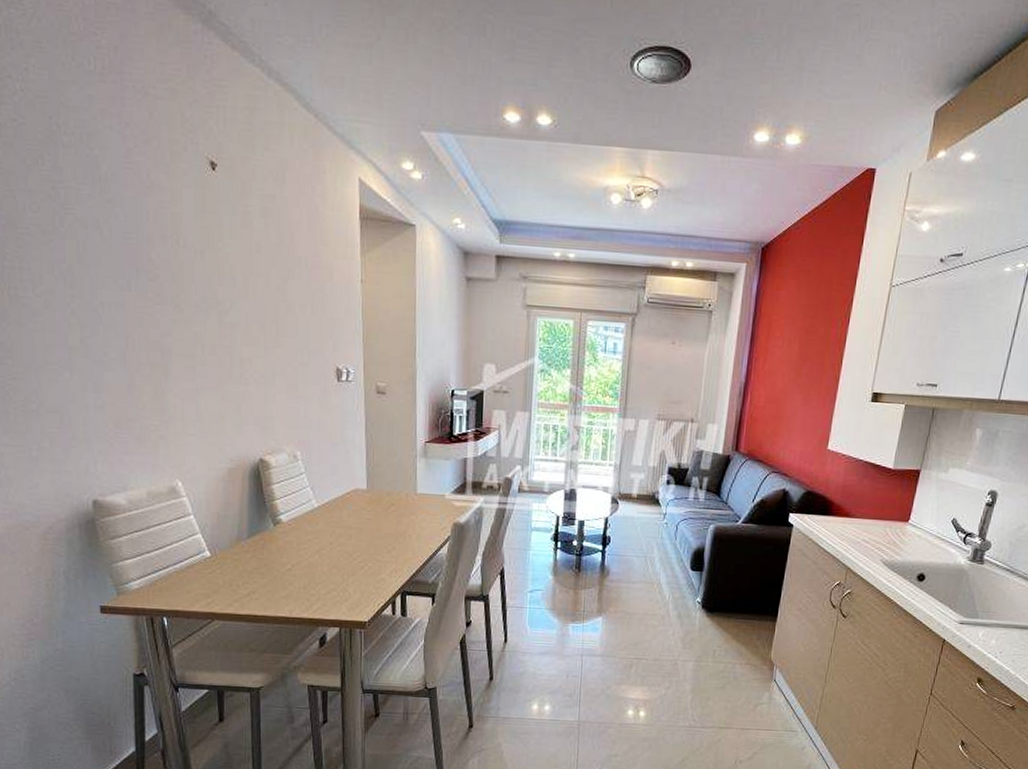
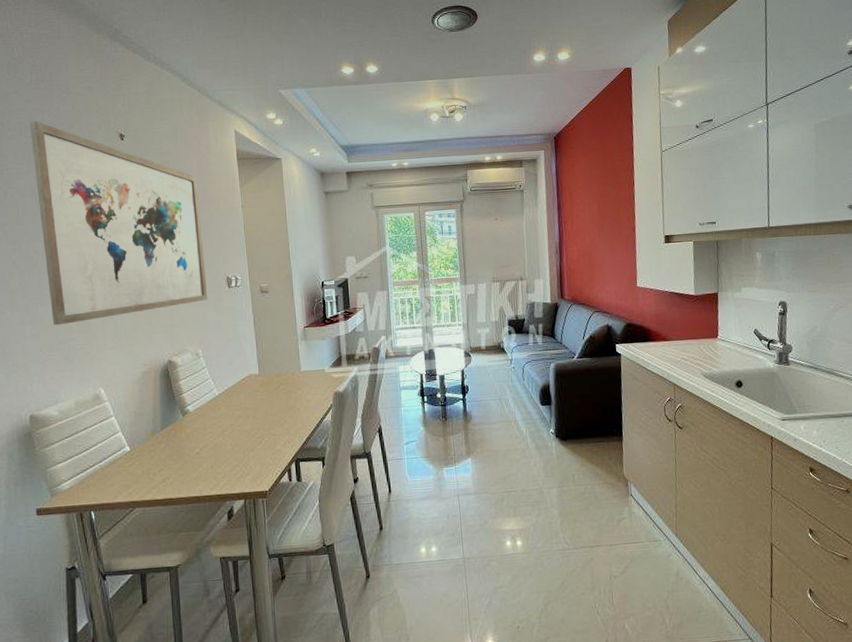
wall art: none [93,124,312,399] -> present [29,120,208,326]

